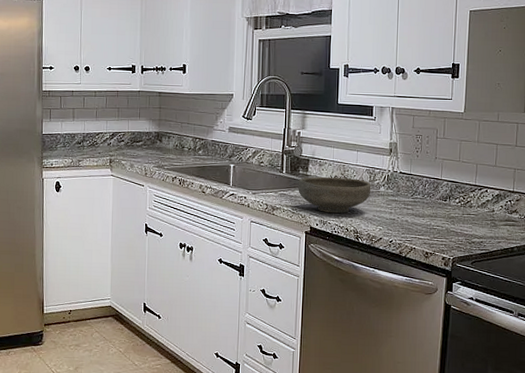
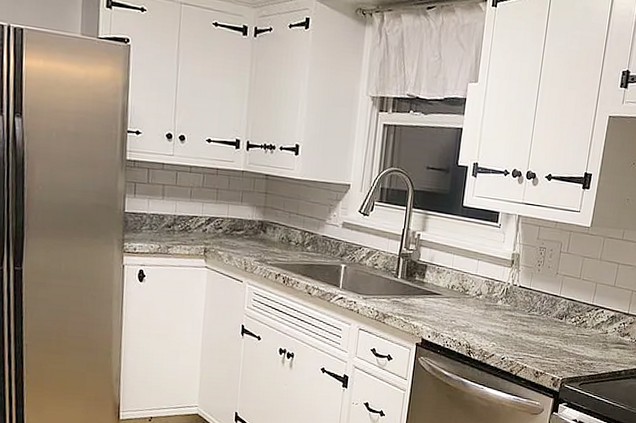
bowl: present [298,177,371,213] -> none [412,284,489,326]

